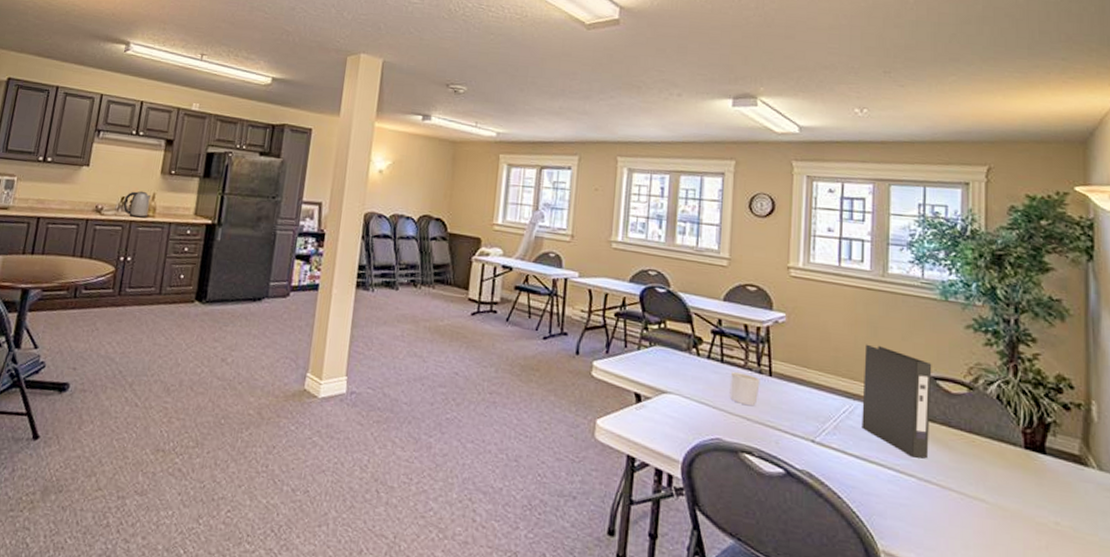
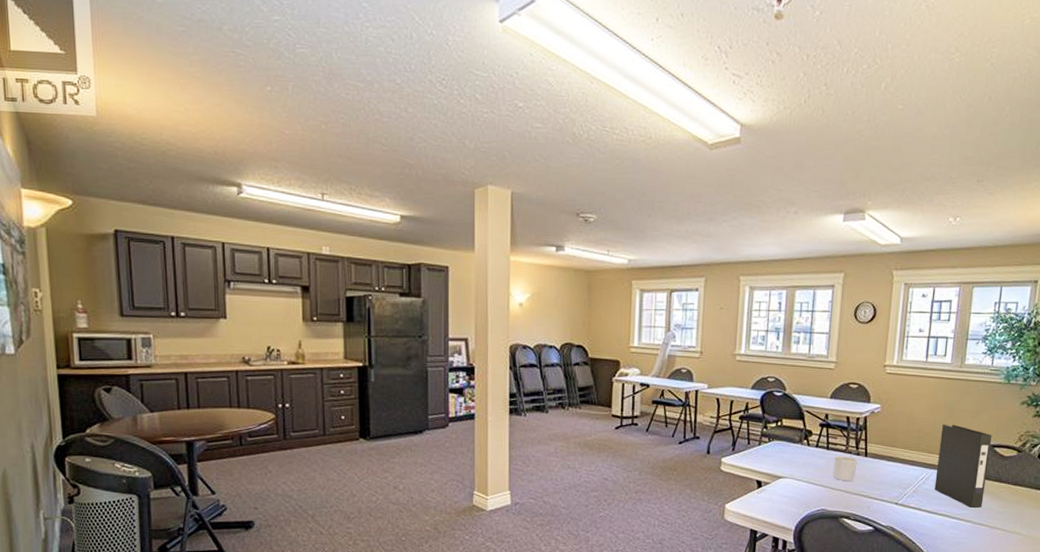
kettle: present [123,190,151,219] -> none [270,339,298,367]

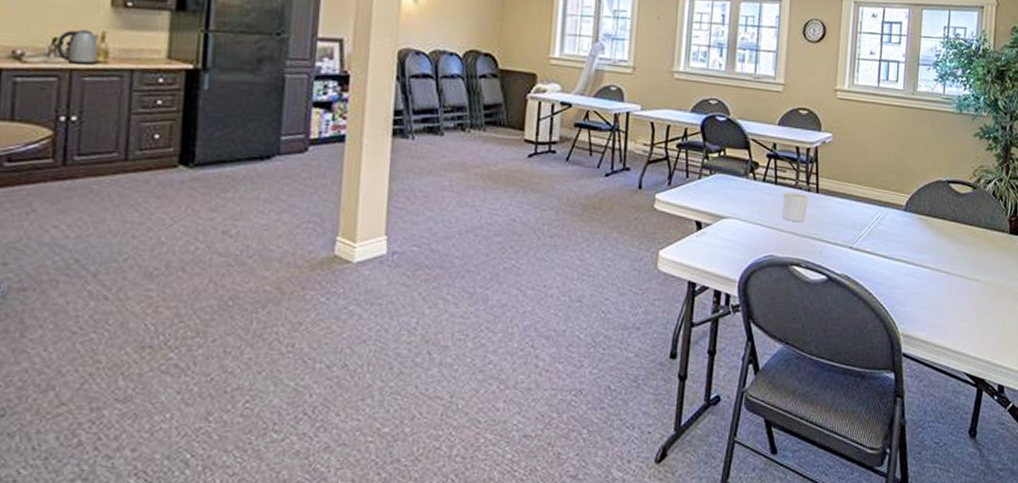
kettle: none [270,339,298,367] -> present [56,29,99,66]
binder: present [934,424,992,508] -> none [890,156,947,252]

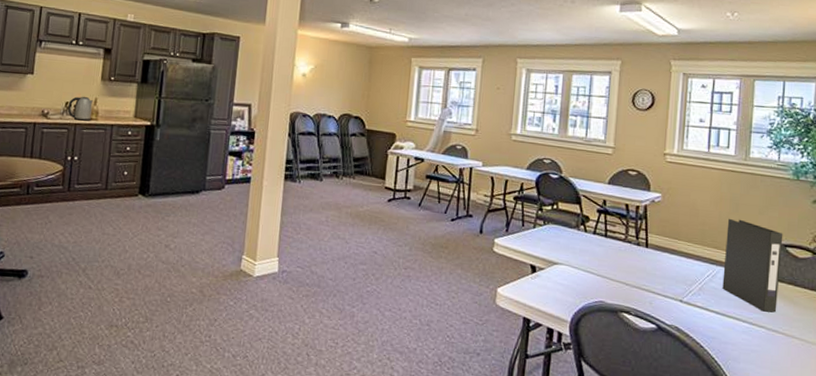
mug: present [781,192,809,222] -> none [611,245,638,274]
binder: none [890,156,947,252] -> present [722,218,783,313]

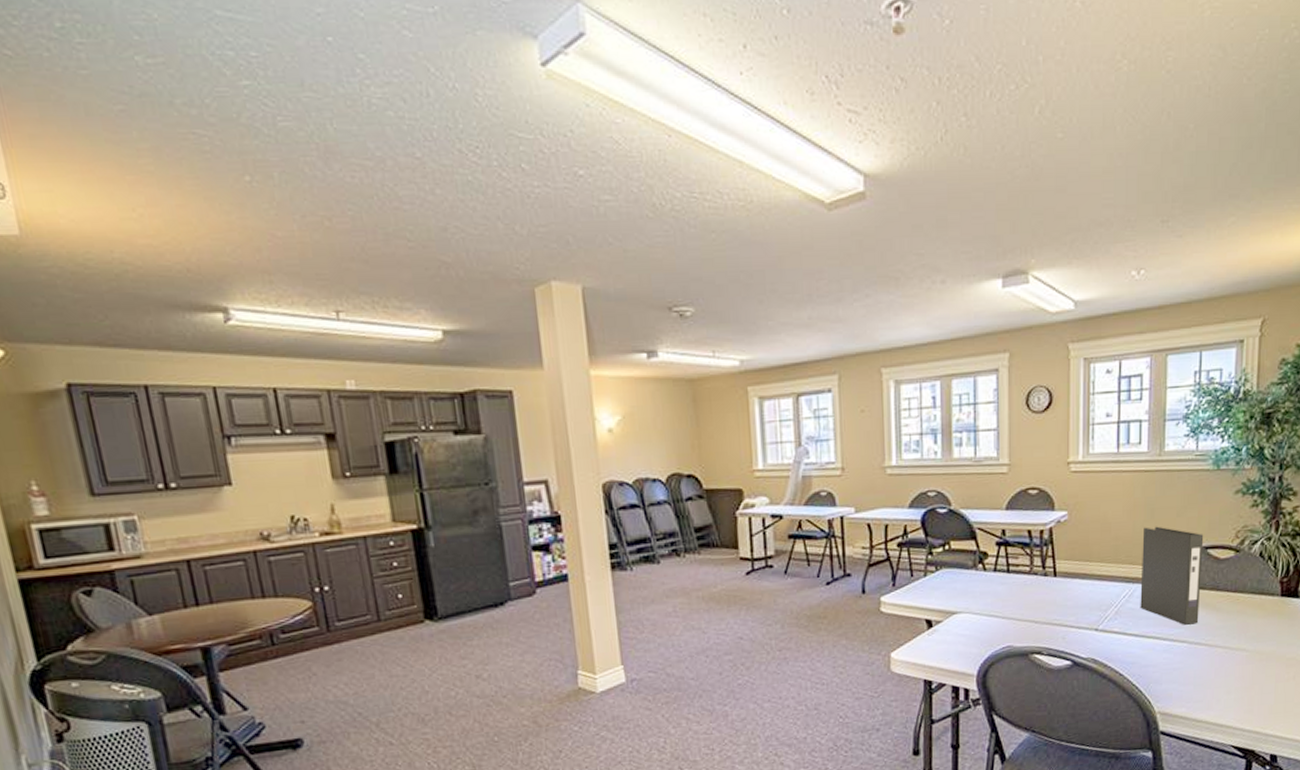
kettle: present [67,96,93,122] -> none [294,504,334,539]

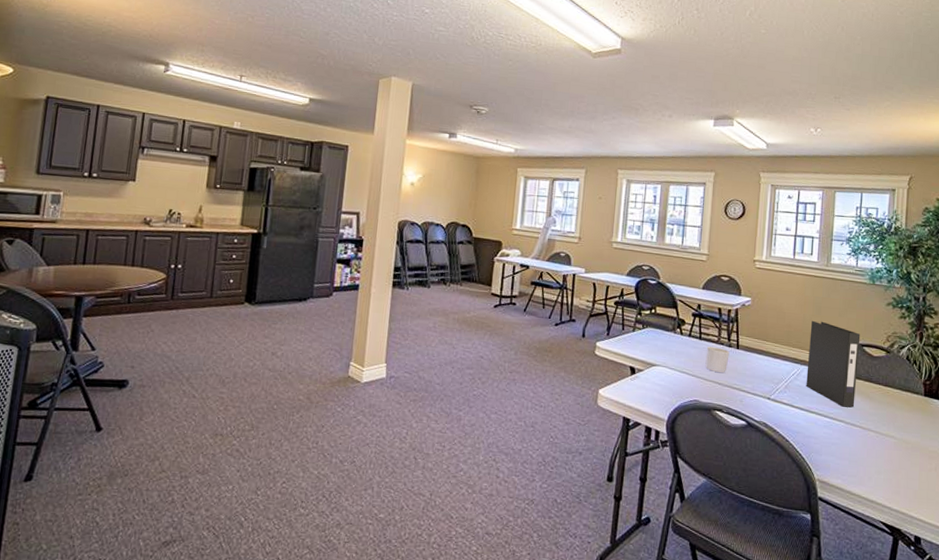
mug: none [1017,579,1046,610] -> present [705,347,730,374]

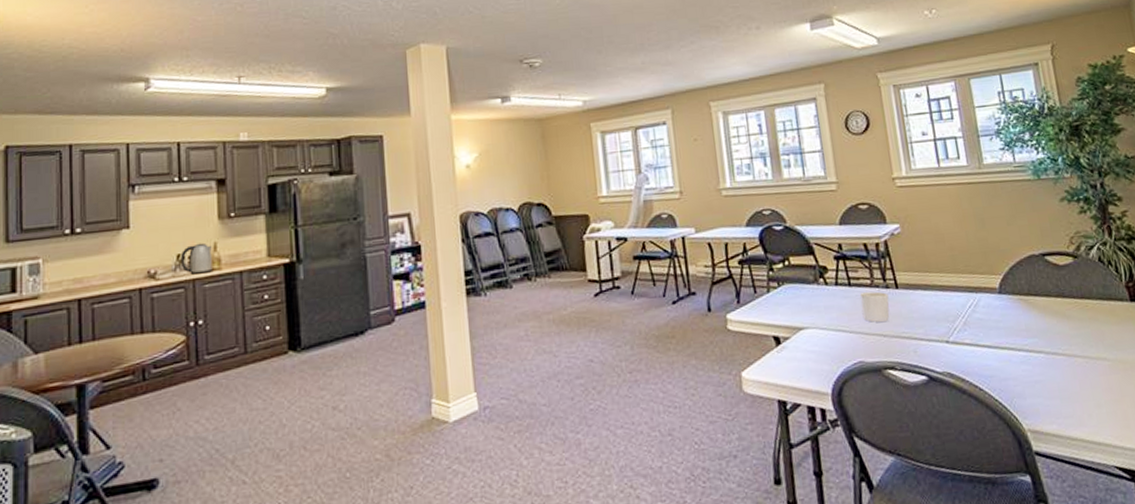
kettle: none [171,203,198,230] -> present [180,242,214,276]
binder: present [806,320,861,408] -> none [977,235,1051,334]

